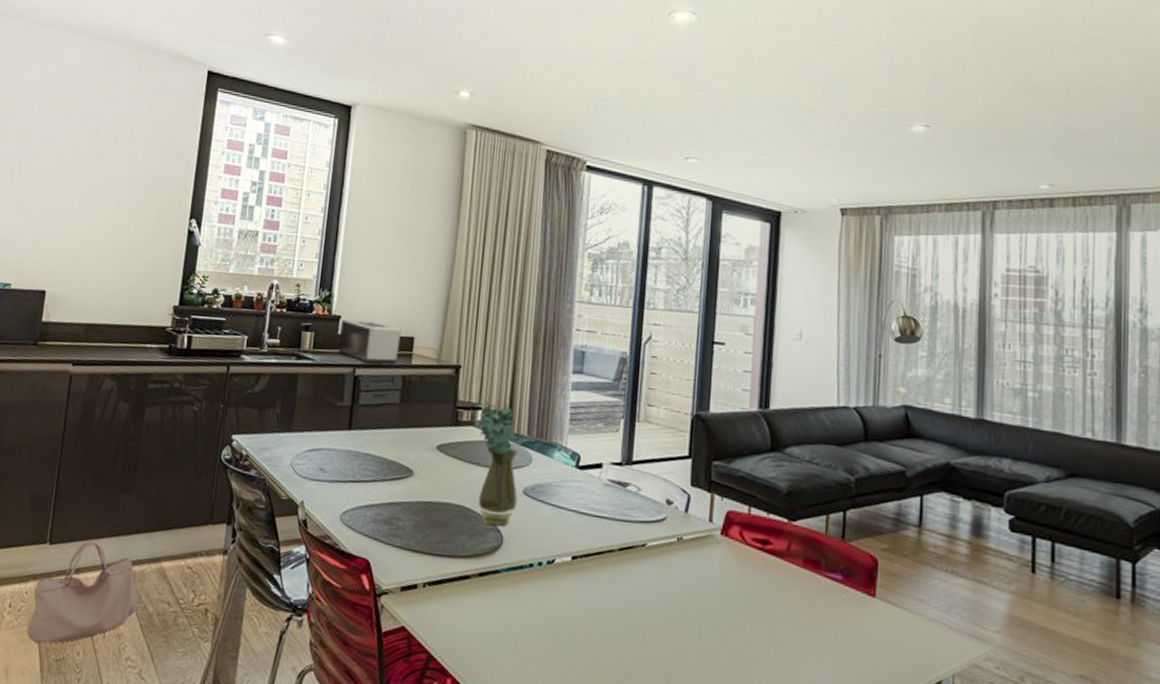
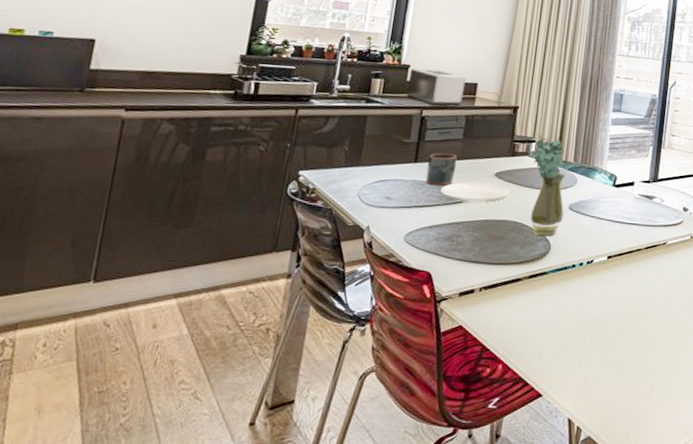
handbag: present [26,539,139,644] -> none [64,275,195,378]
mug: none [360,419,395,458] -> present [425,153,458,185]
plate: none [376,454,458,481] -> present [440,181,514,203]

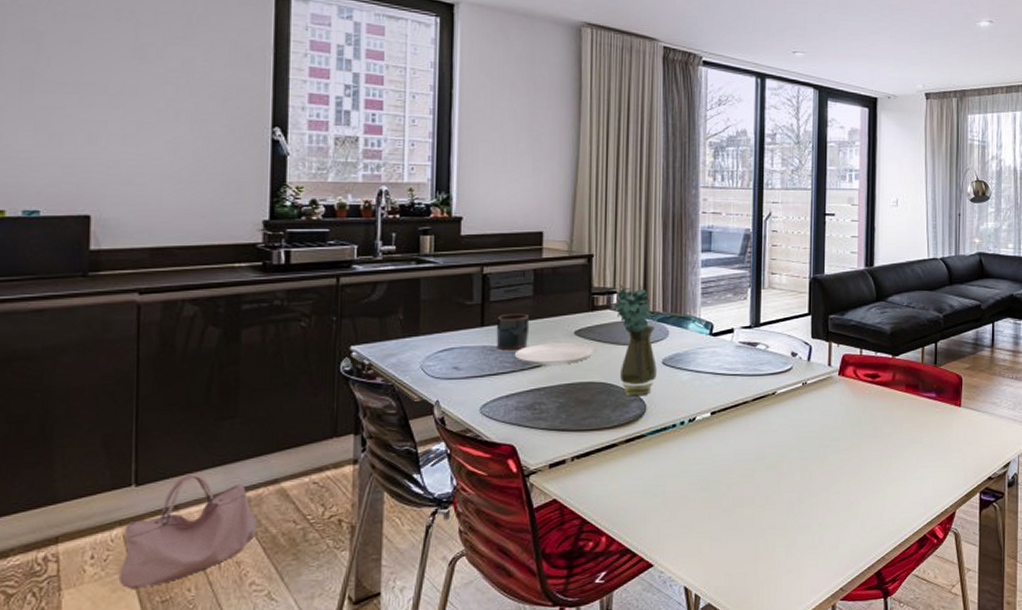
handbag: none [64,275,195,378] -> present [118,473,257,589]
toaster: present [406,68,466,107] -> none [462,220,529,262]

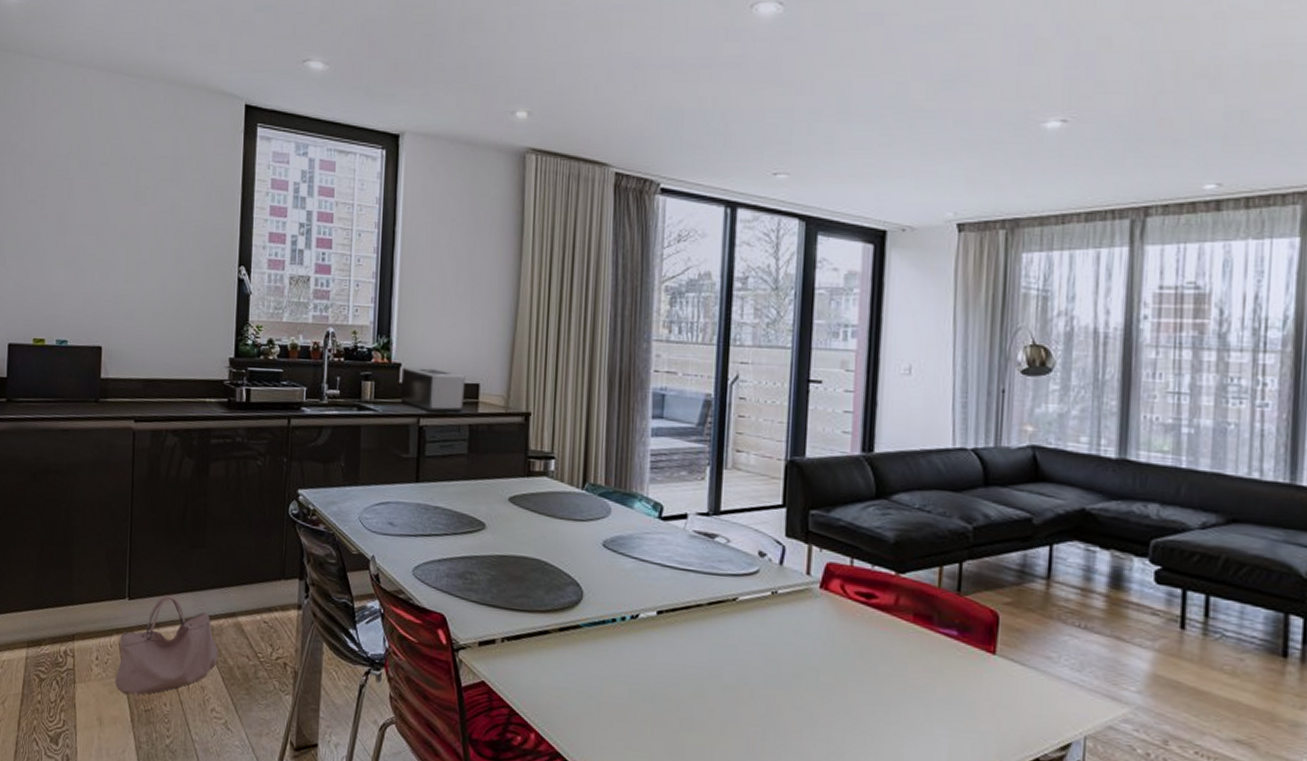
toaster: none [462,220,529,262] -> present [400,367,466,414]
mug: present [496,313,530,349] -> none [429,471,464,511]
plate: present [514,342,598,366] -> none [447,507,533,534]
vase: present [613,284,657,397] -> none [550,448,597,581]

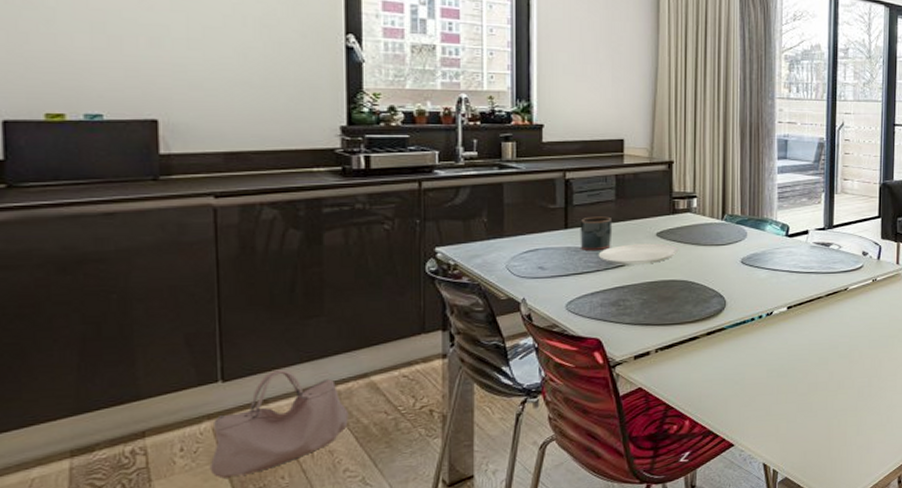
toaster: present [400,367,466,414] -> none [544,127,610,168]
mug: none [429,471,464,511] -> present [580,216,613,250]
plate: none [447,507,533,534] -> present [598,243,679,265]

